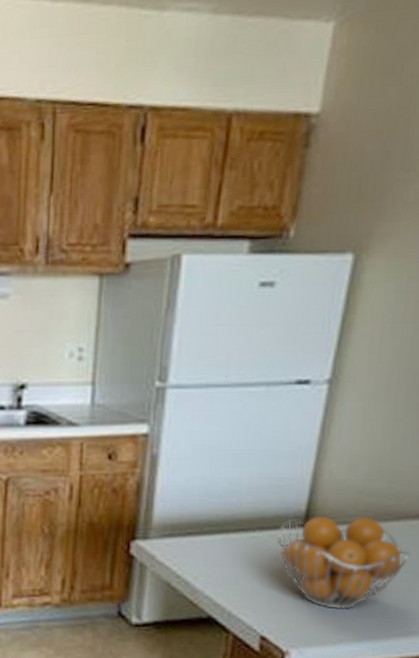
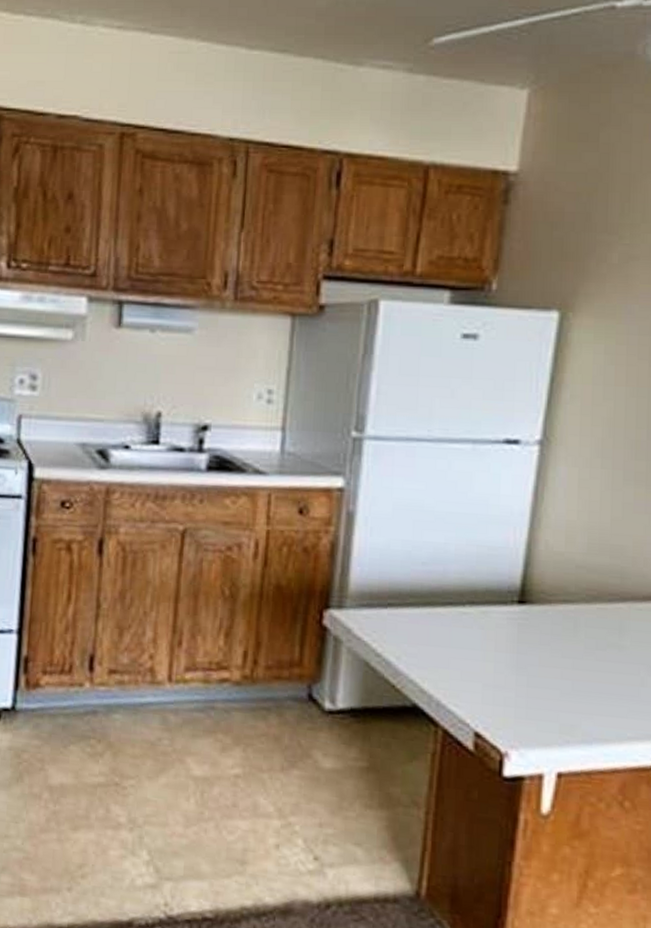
fruit basket: present [277,515,410,609] -> none [490,591,640,705]

